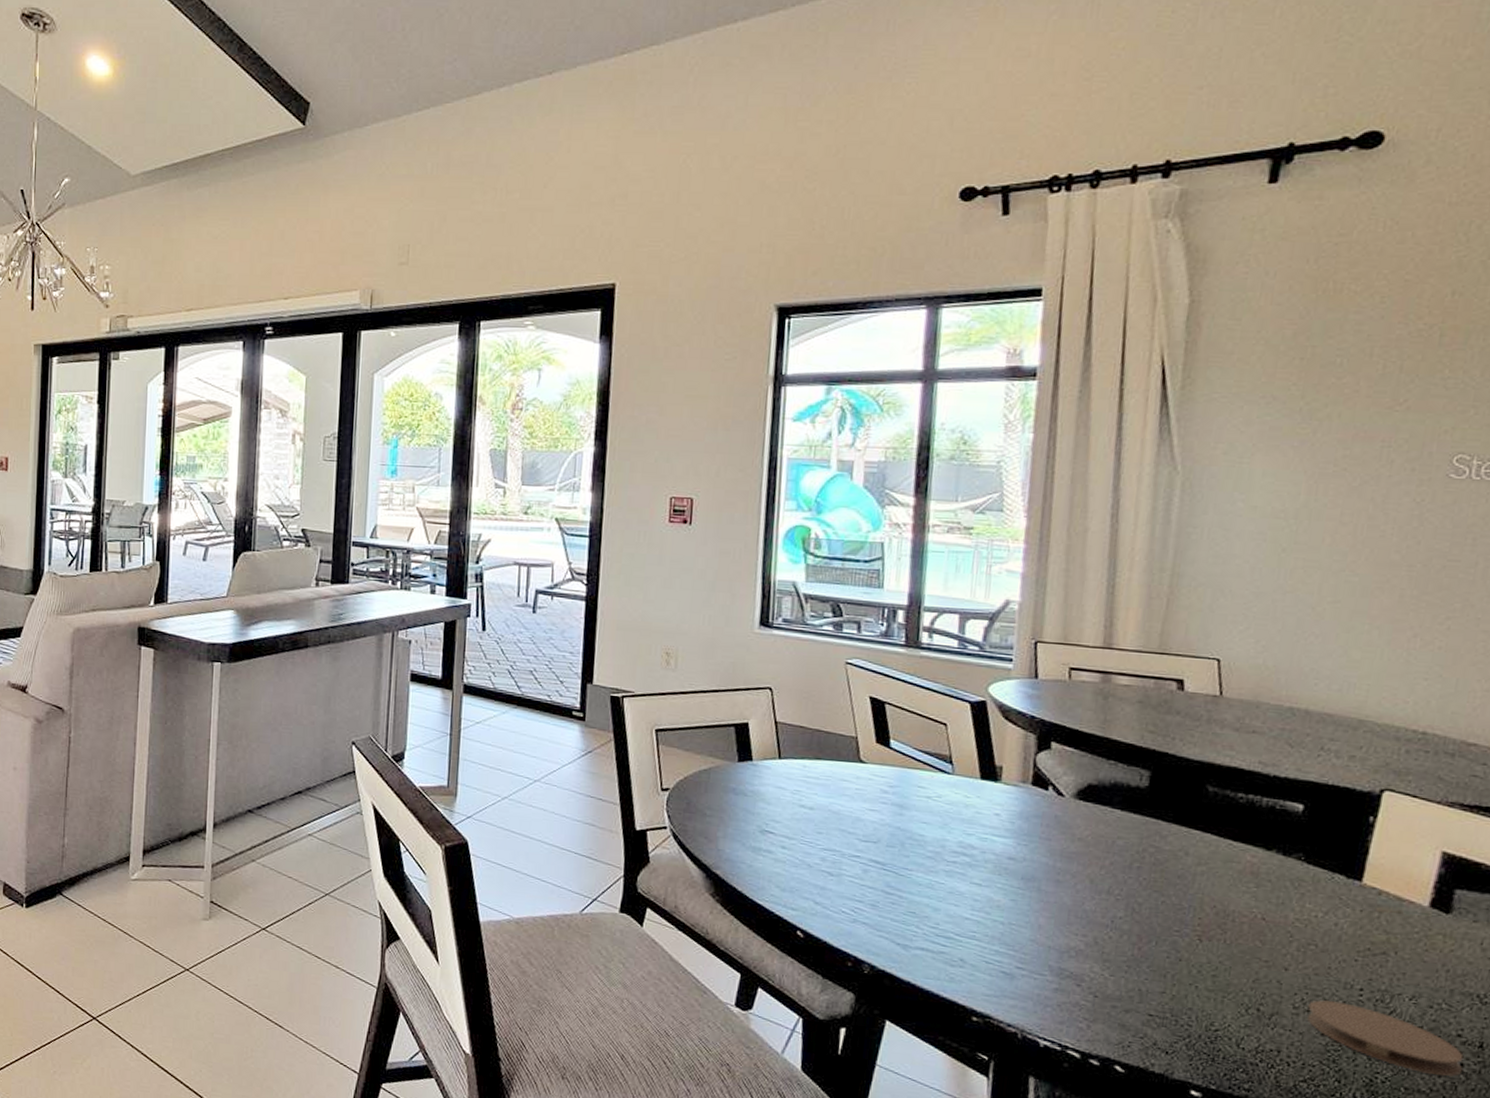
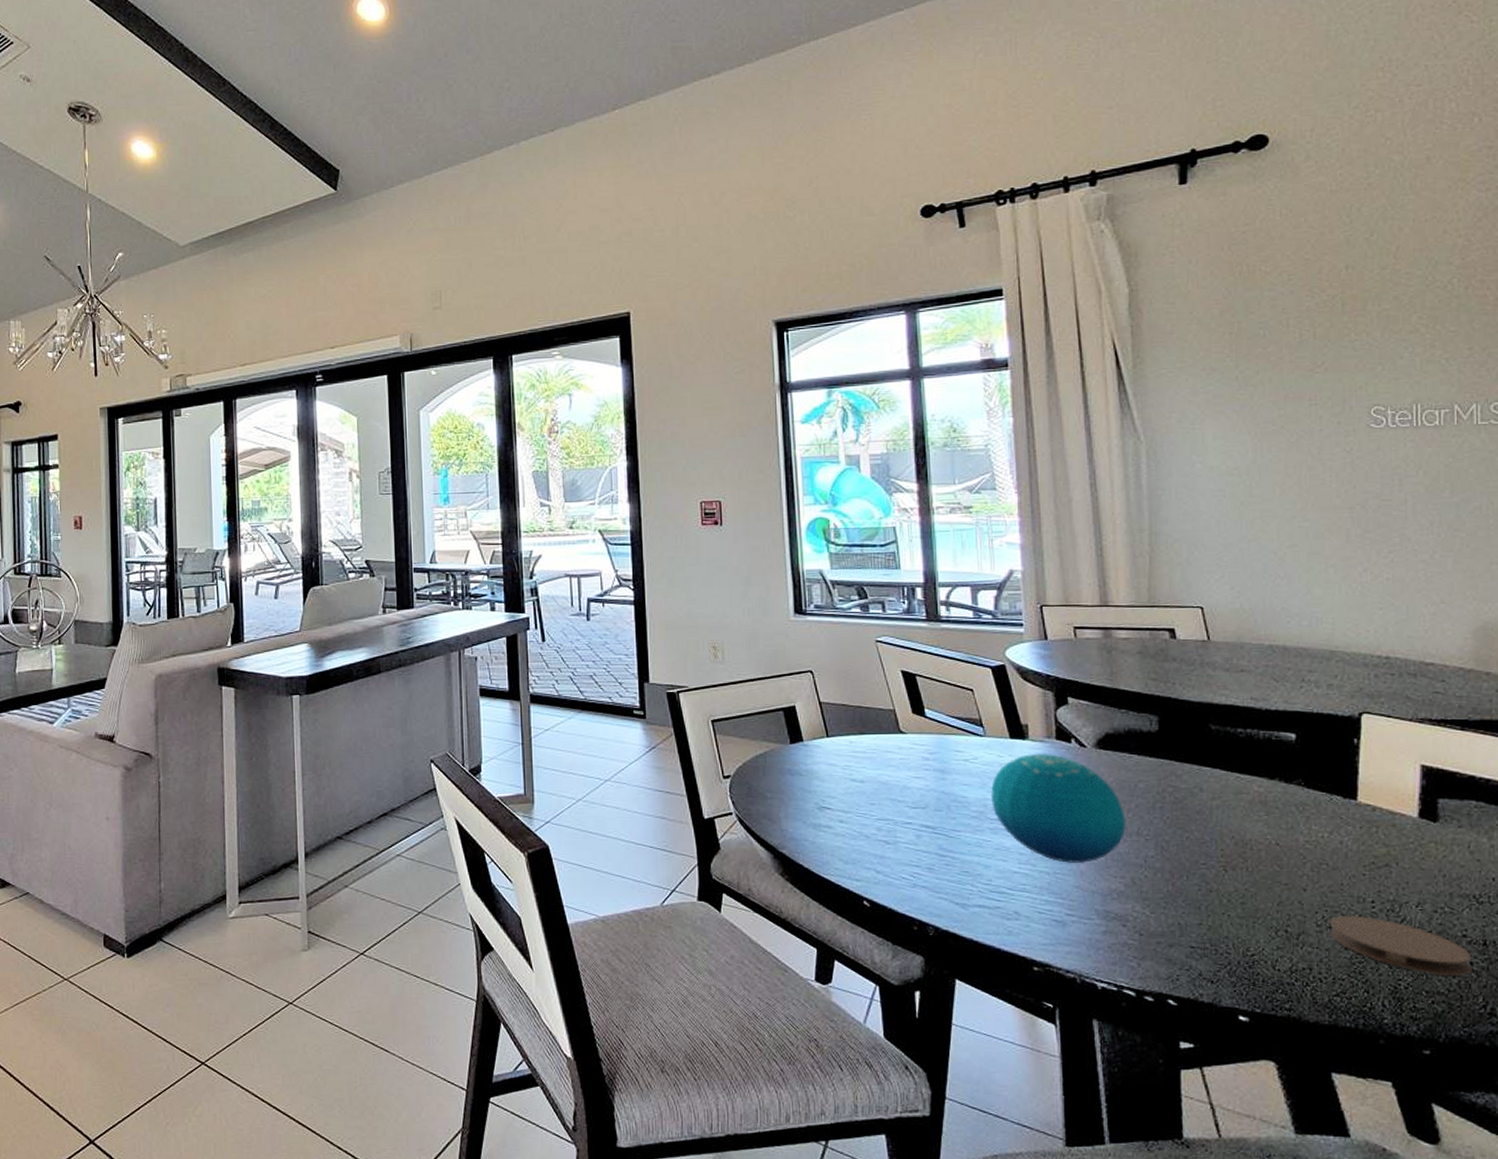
decorative orb: none [950,797,1098,917] -> present [991,753,1126,863]

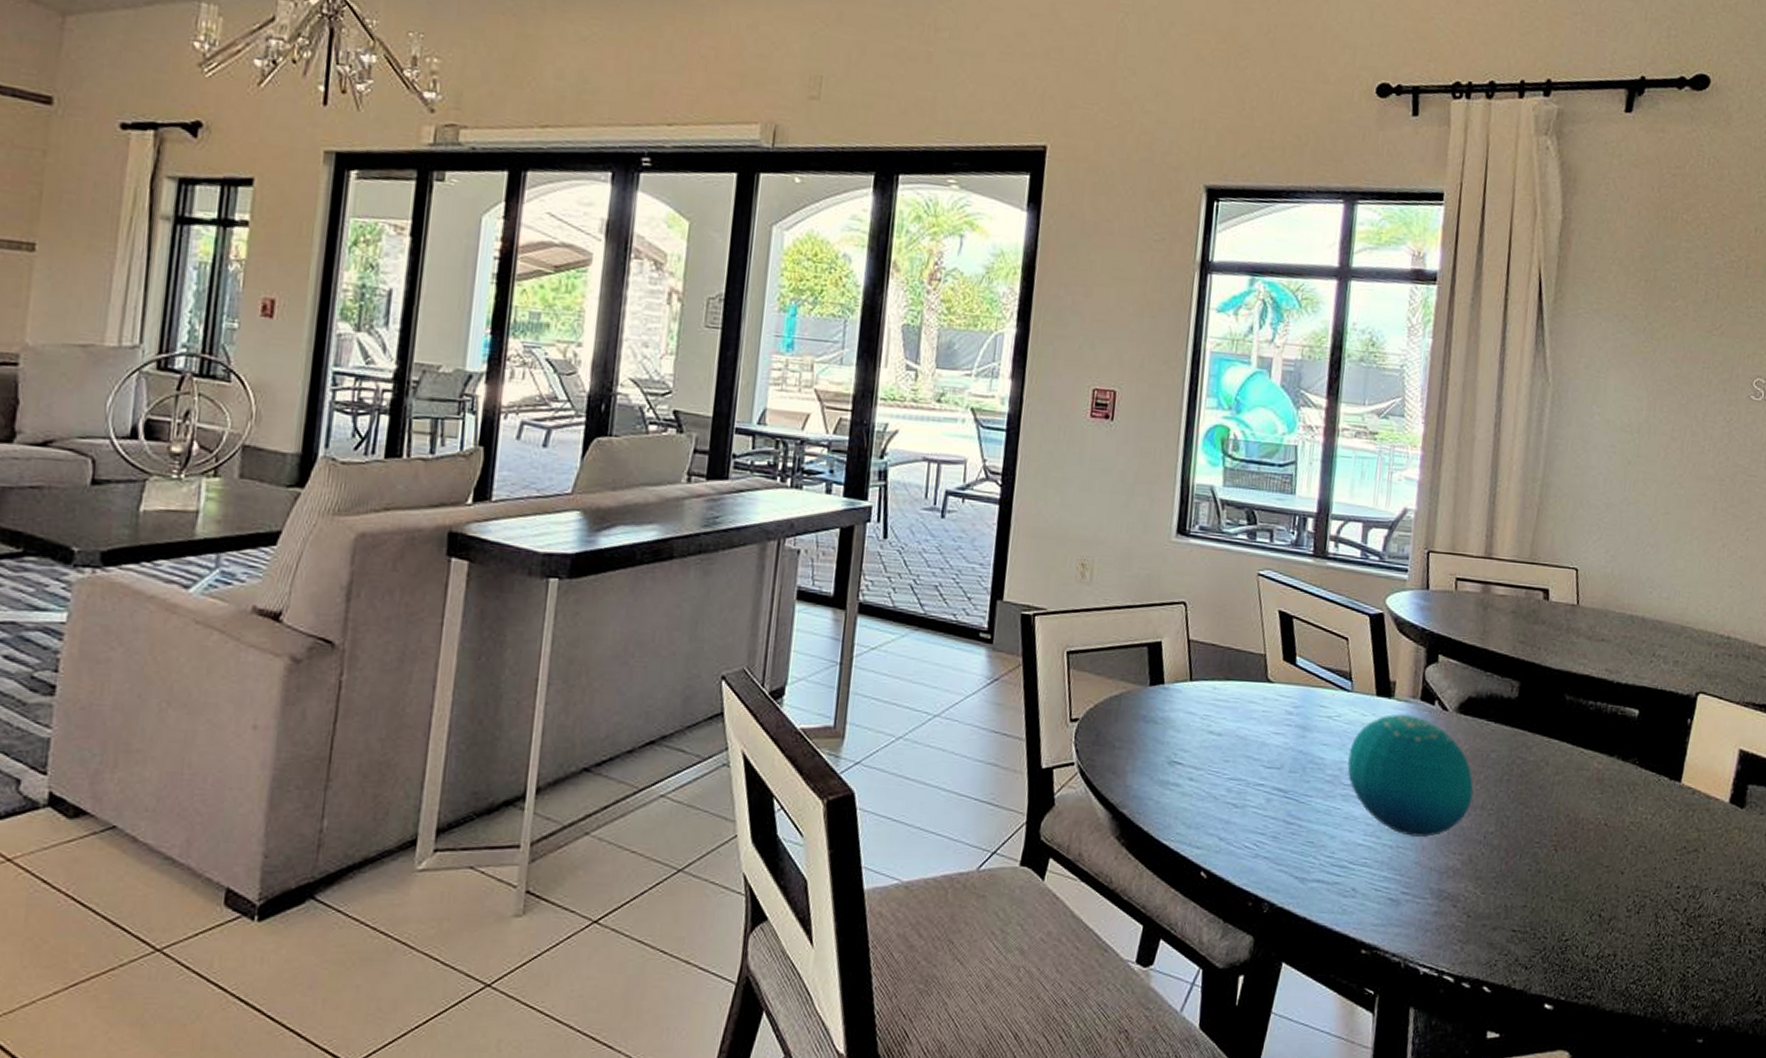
coaster: present [1329,914,1473,975] -> none [1638,899,1752,963]

